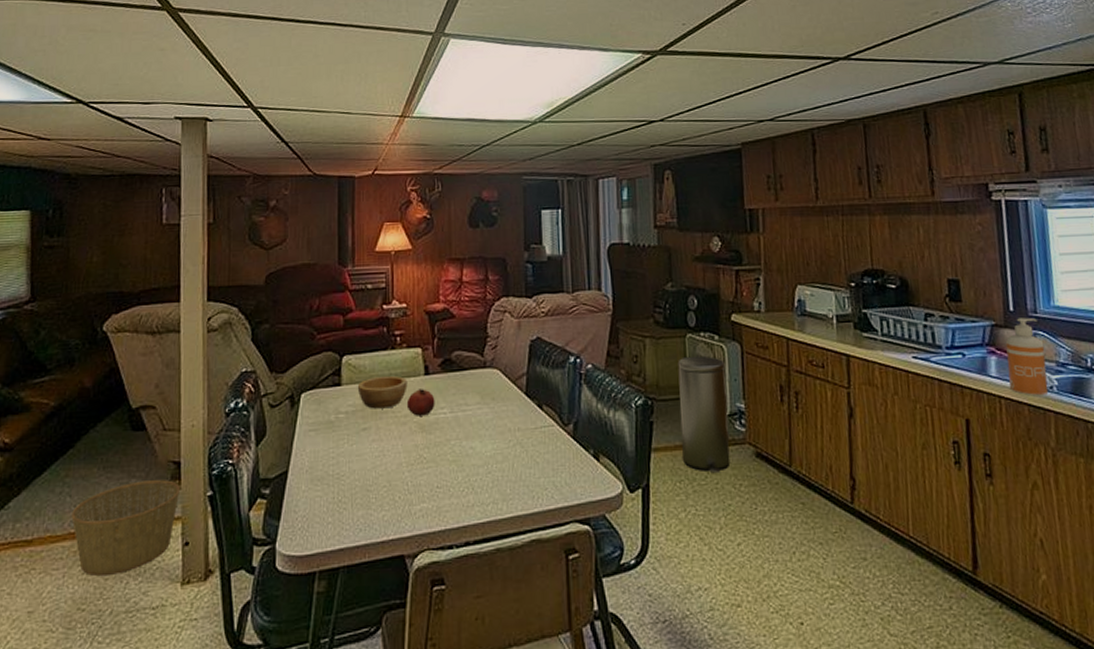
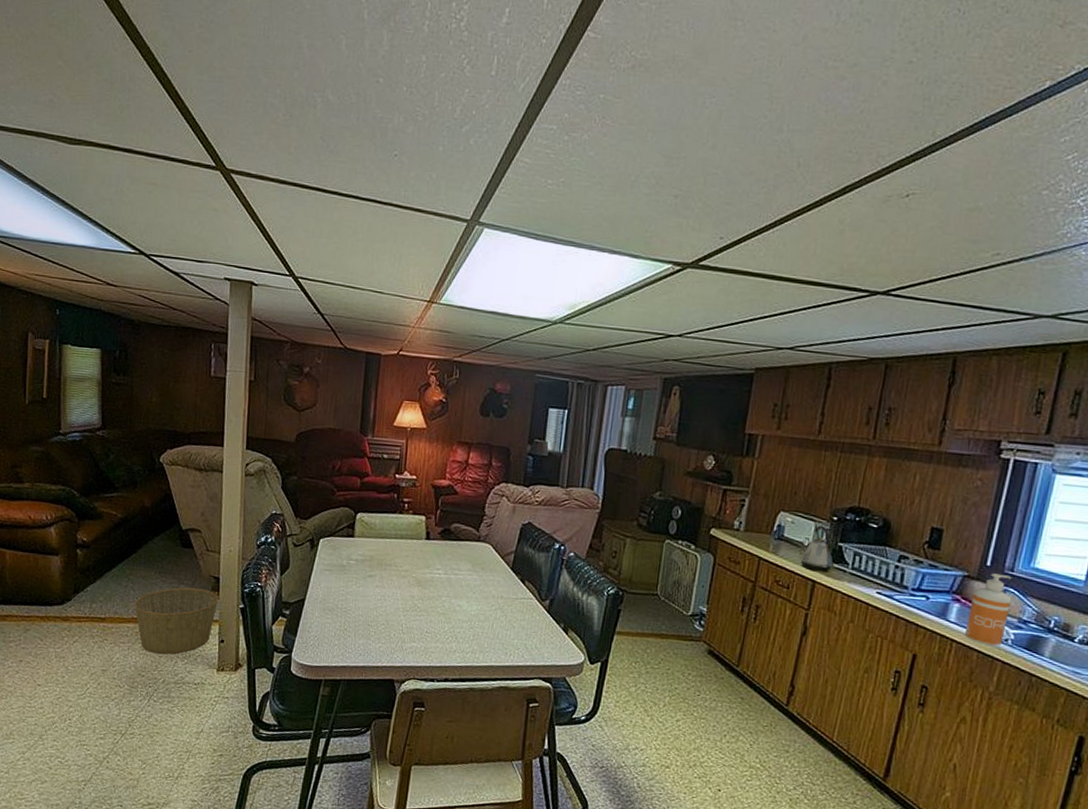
bowl: present [357,375,408,409] -> none [367,534,411,562]
fruit: present [406,389,435,416] -> none [407,550,433,573]
pedal bin: present [677,355,731,474] -> none [642,559,696,662]
kettle: none [828,294,863,345] -> present [800,525,834,573]

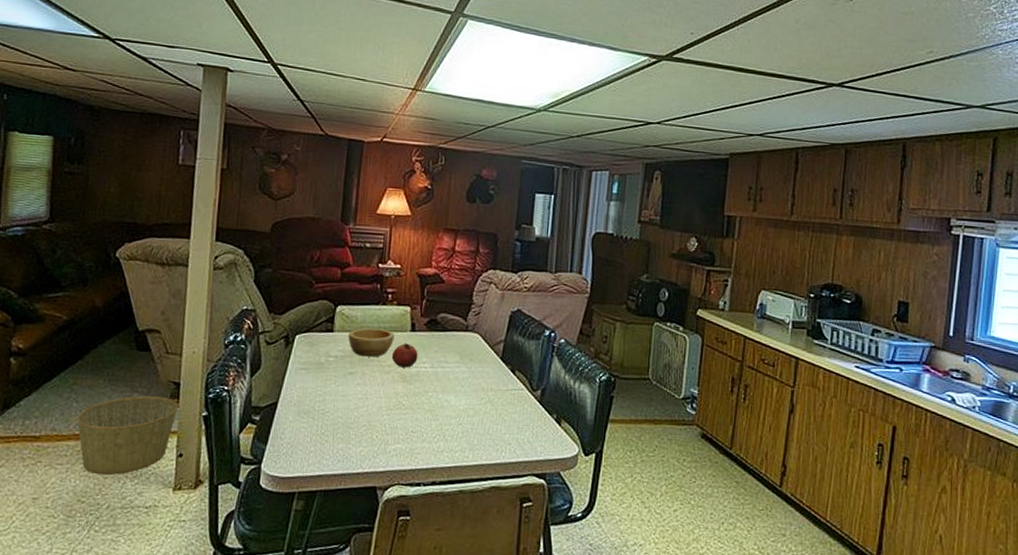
bowl: none [367,534,411,562] -> present [347,327,395,357]
fruit: none [407,550,433,573] -> present [391,343,418,368]
kettle: present [800,525,834,573] -> none [783,302,814,349]
soap dispenser: present [964,573,1012,647] -> none [936,343,975,414]

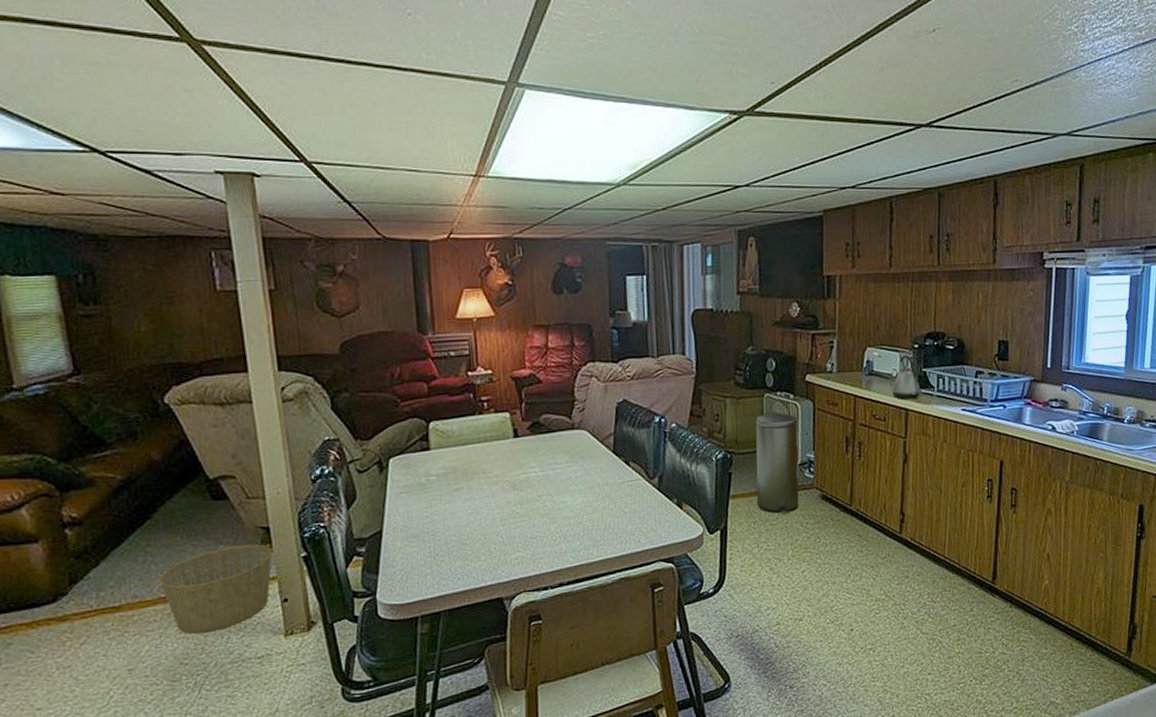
bowl: present [347,327,395,357] -> none [446,439,497,471]
fruit: present [391,343,418,368] -> none [497,450,526,476]
pedal bin: none [636,342,686,448] -> present [755,413,799,515]
kettle: none [783,302,814,349] -> present [891,355,921,400]

